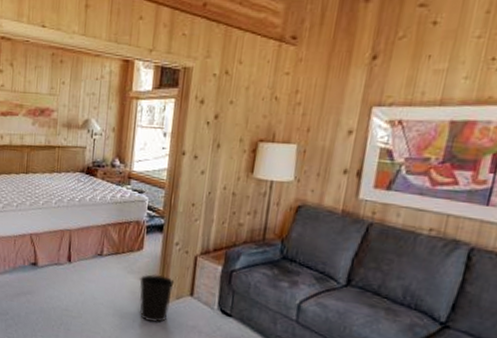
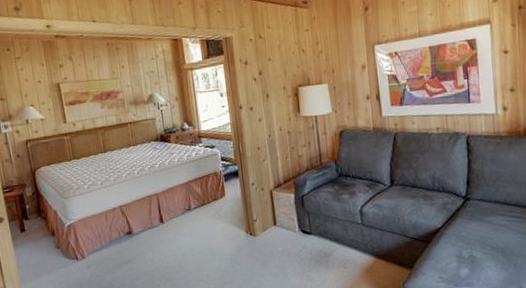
wastebasket: present [140,274,175,323] -> none [228,213,260,258]

